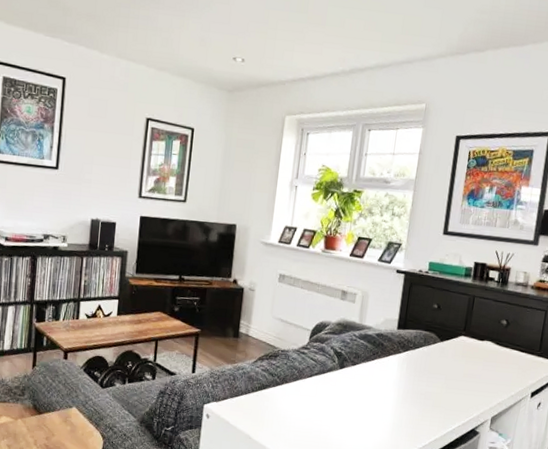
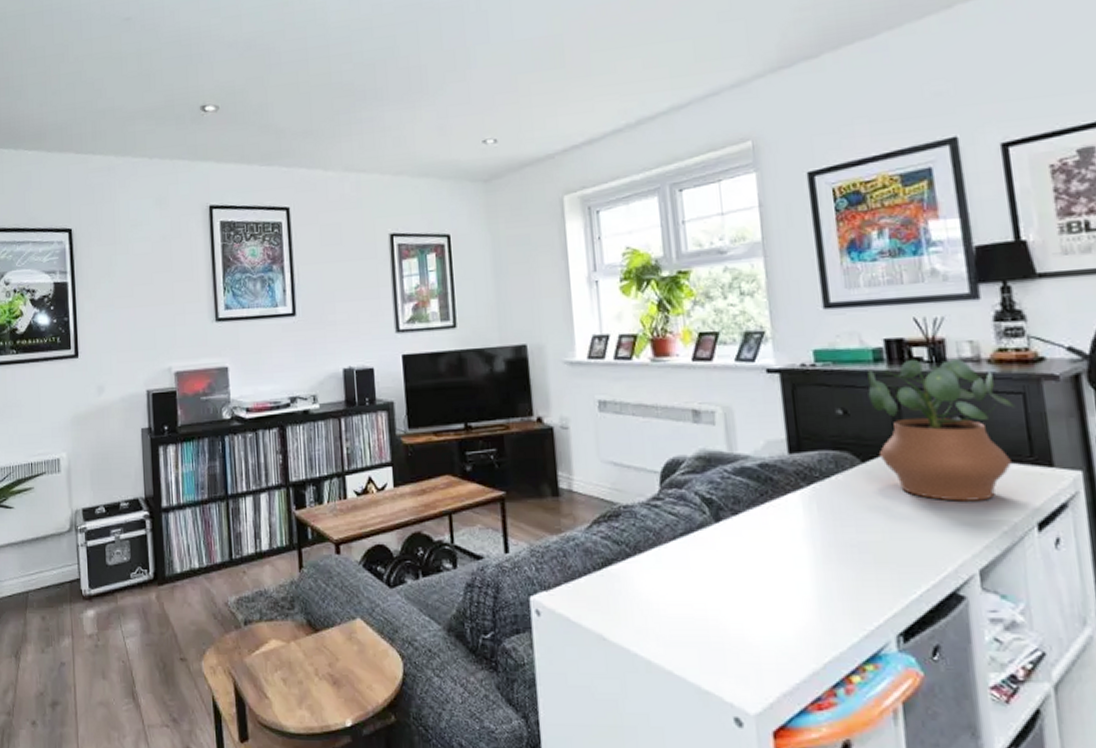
potted plant: none [452,278,540,375] -> present [867,358,1016,501]

